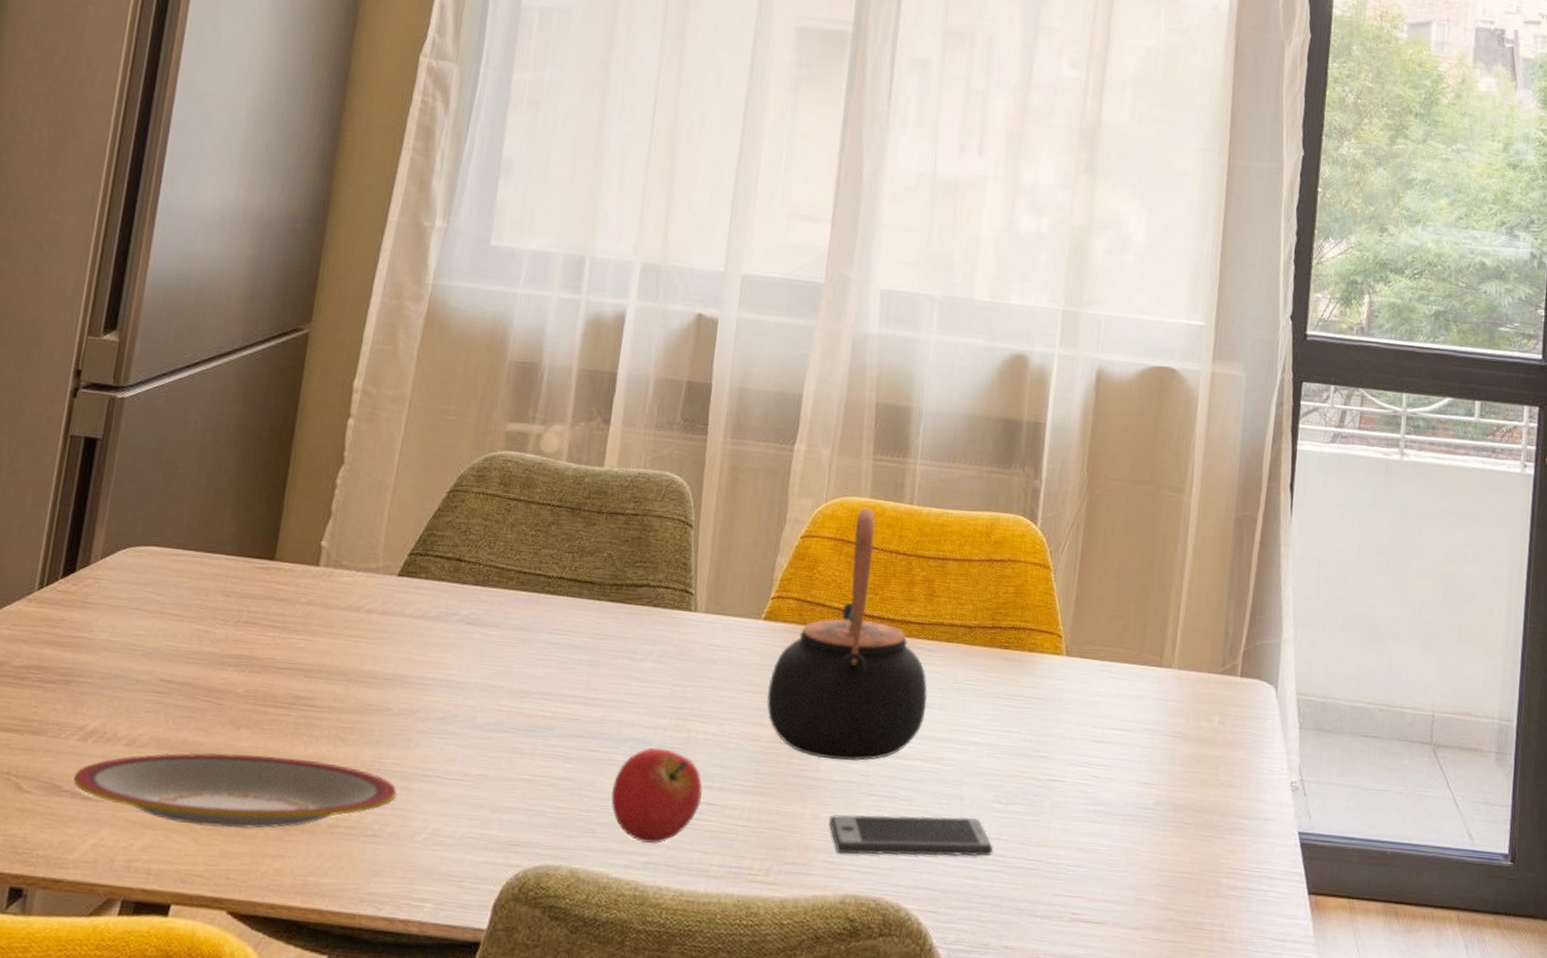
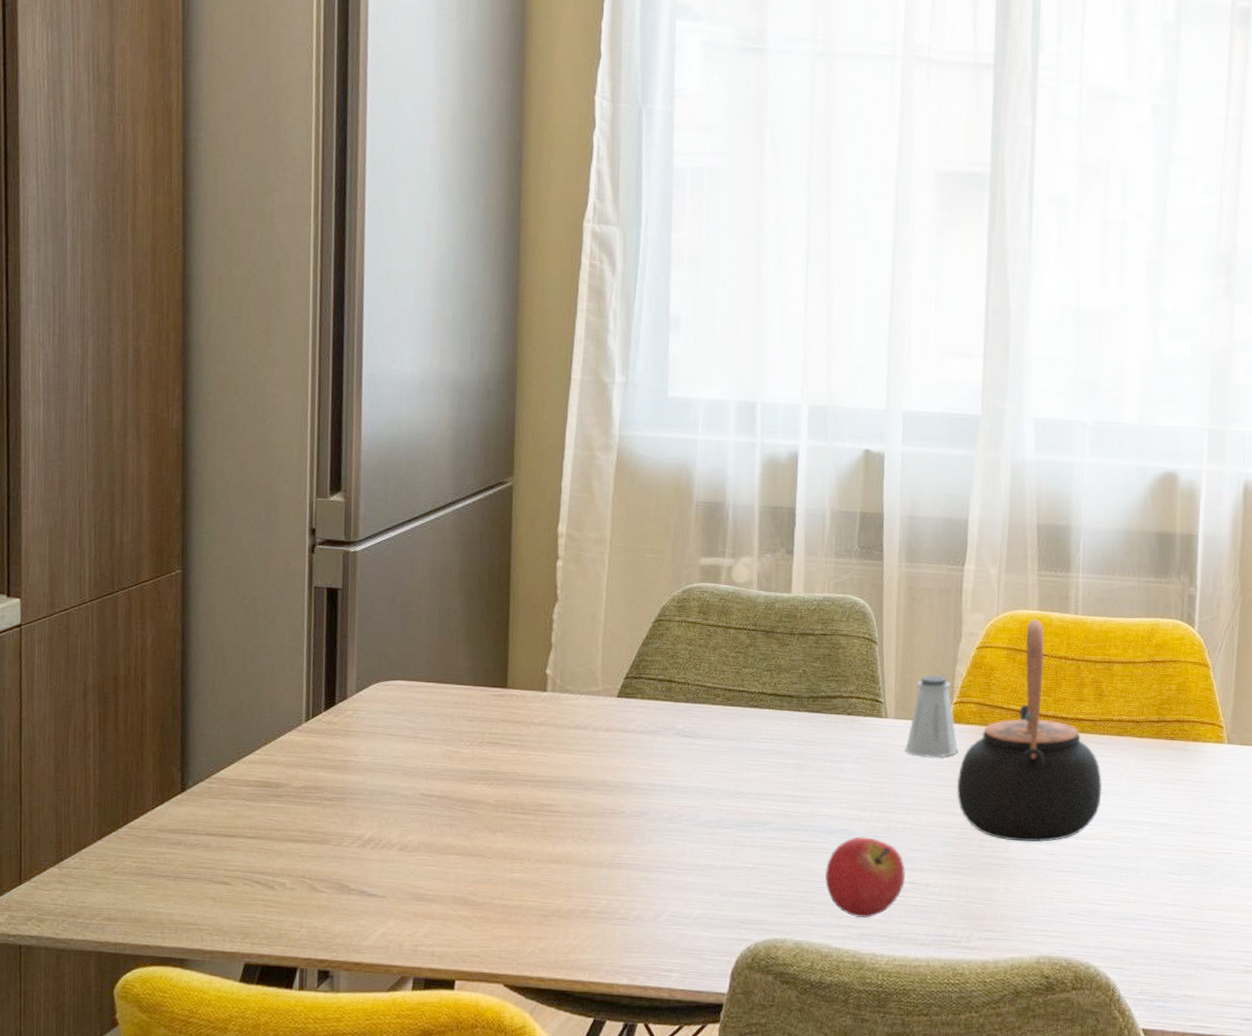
plate: present [73,752,397,829] -> none [358,854,637,916]
saltshaker: none [713,565,773,660] -> present [905,675,959,758]
smartphone: present [829,814,994,857] -> none [1020,886,1171,922]

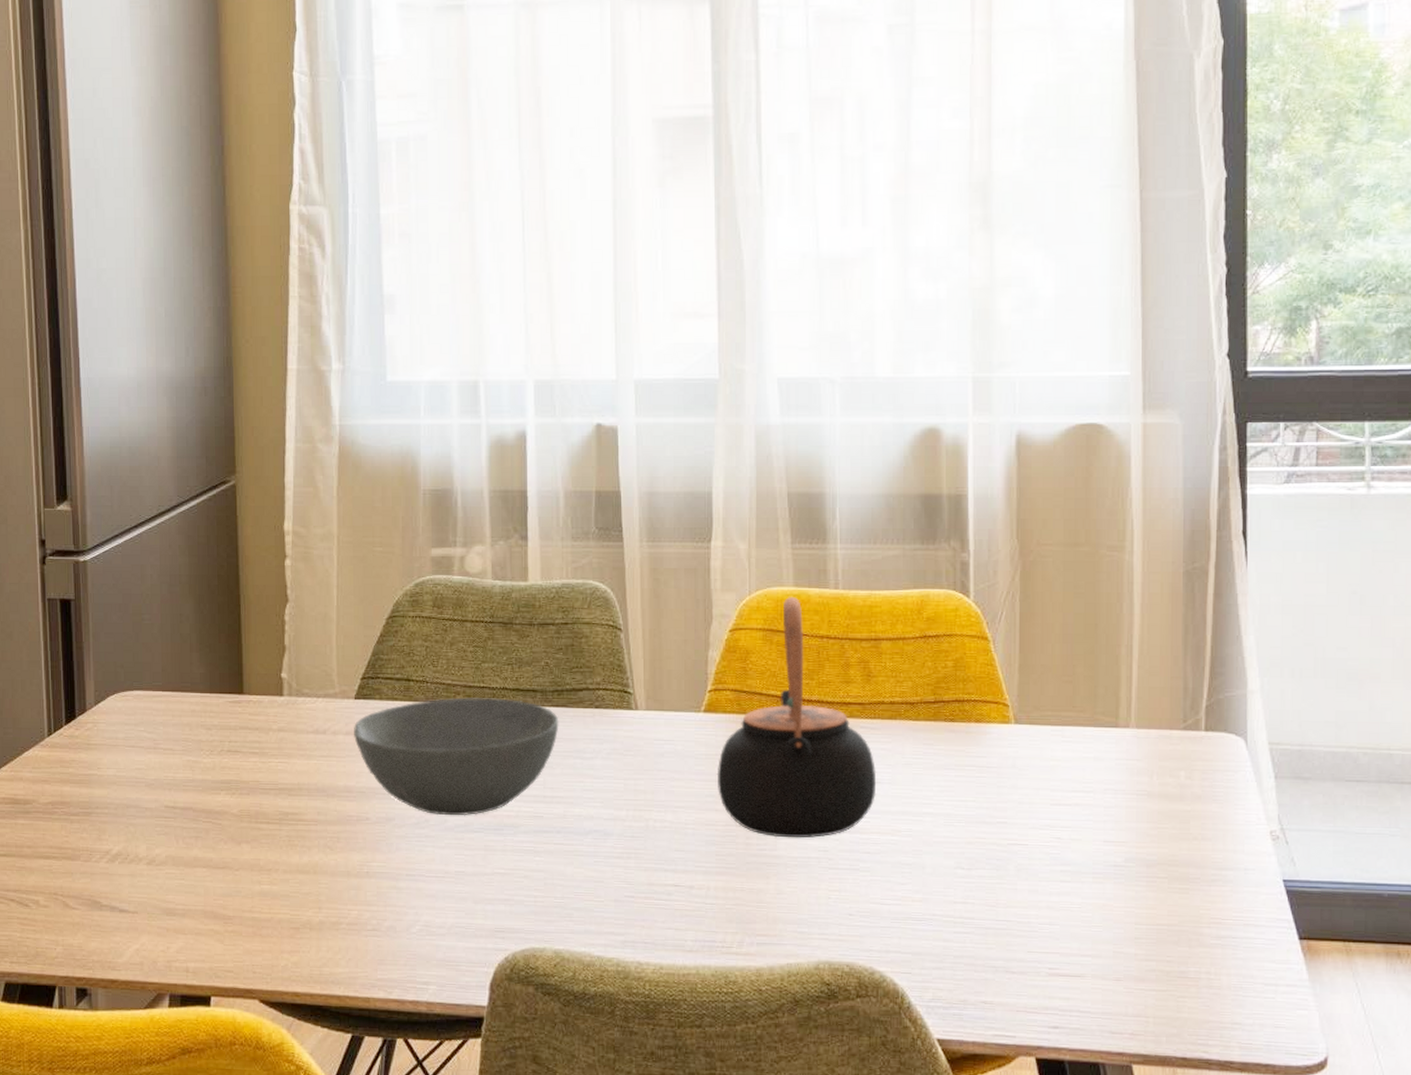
bowl: none [614,699,813,813] -> present [354,697,559,816]
fruit: present [825,837,905,918] -> none [583,837,667,924]
saltshaker: present [905,675,959,758] -> none [659,662,716,751]

